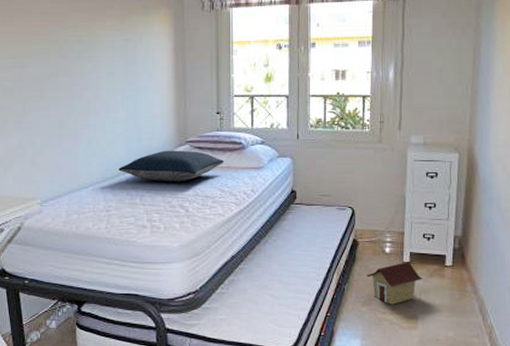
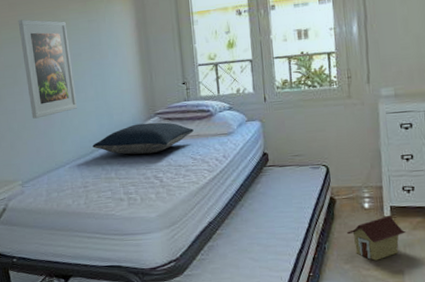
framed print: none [50,30,106,136] -> present [18,19,77,119]

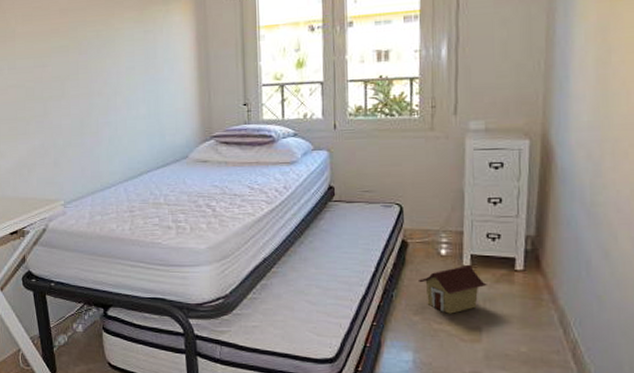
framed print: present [18,19,77,119] -> none [69,27,127,135]
pillow: present [92,122,194,155] -> none [141,146,253,180]

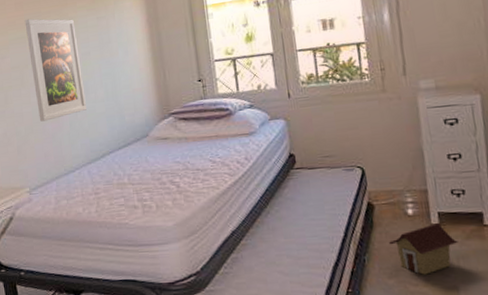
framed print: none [69,27,127,135] -> present [24,18,87,122]

